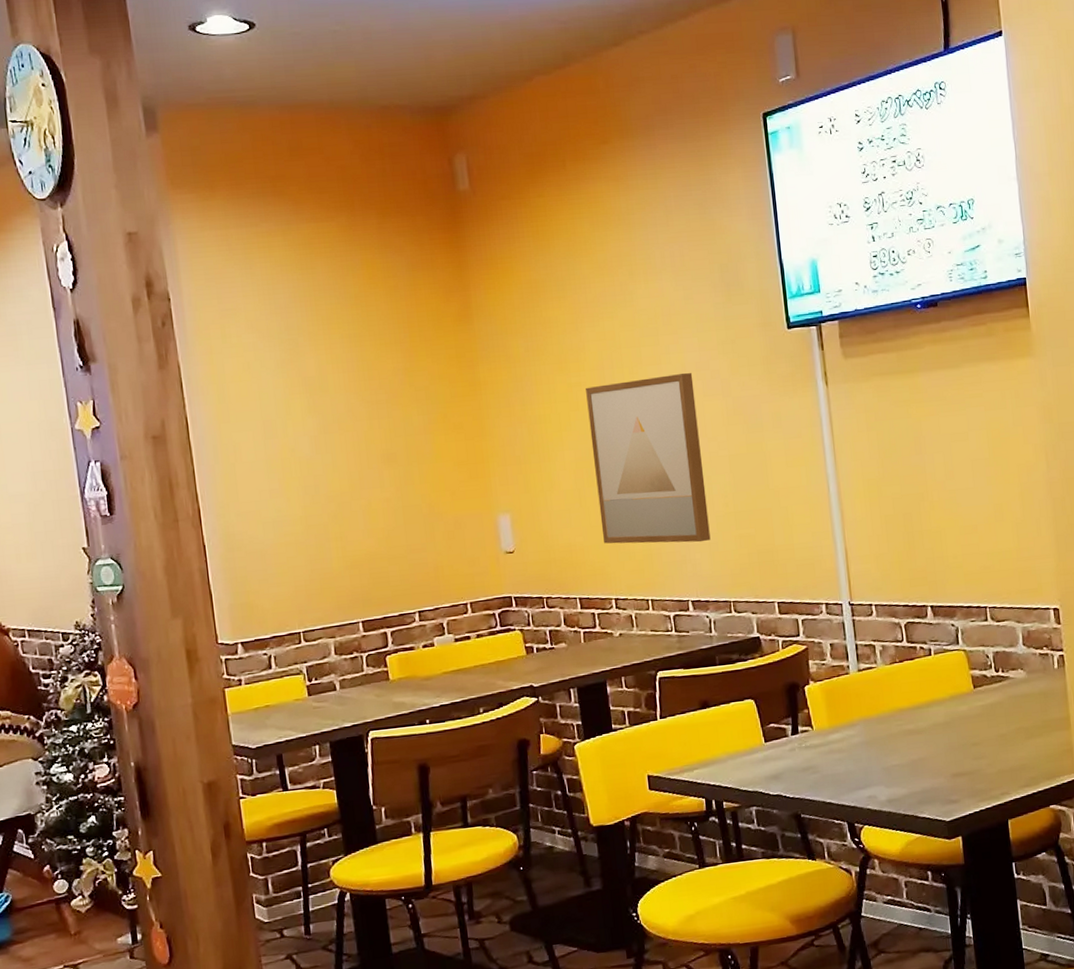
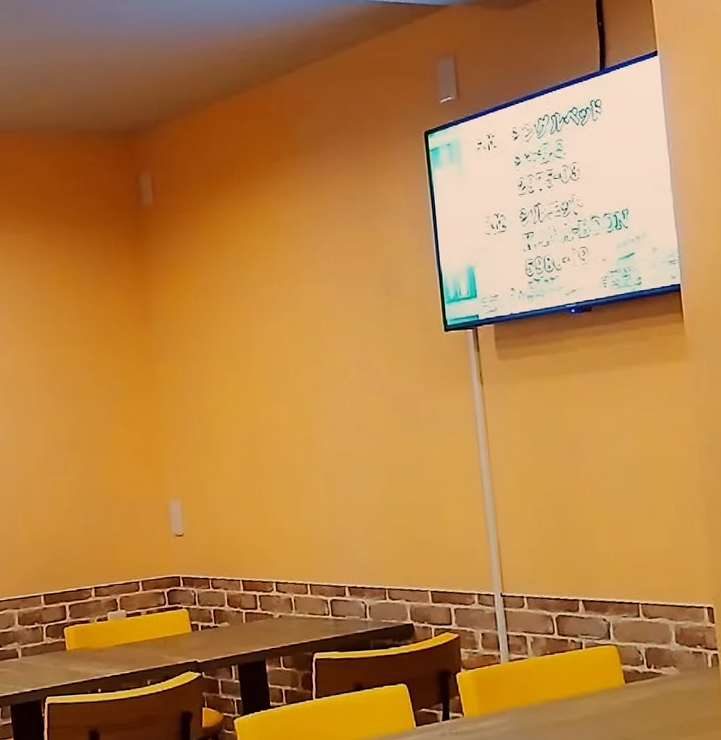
wall art: present [586,373,711,544] -> none [253,372,368,532]

